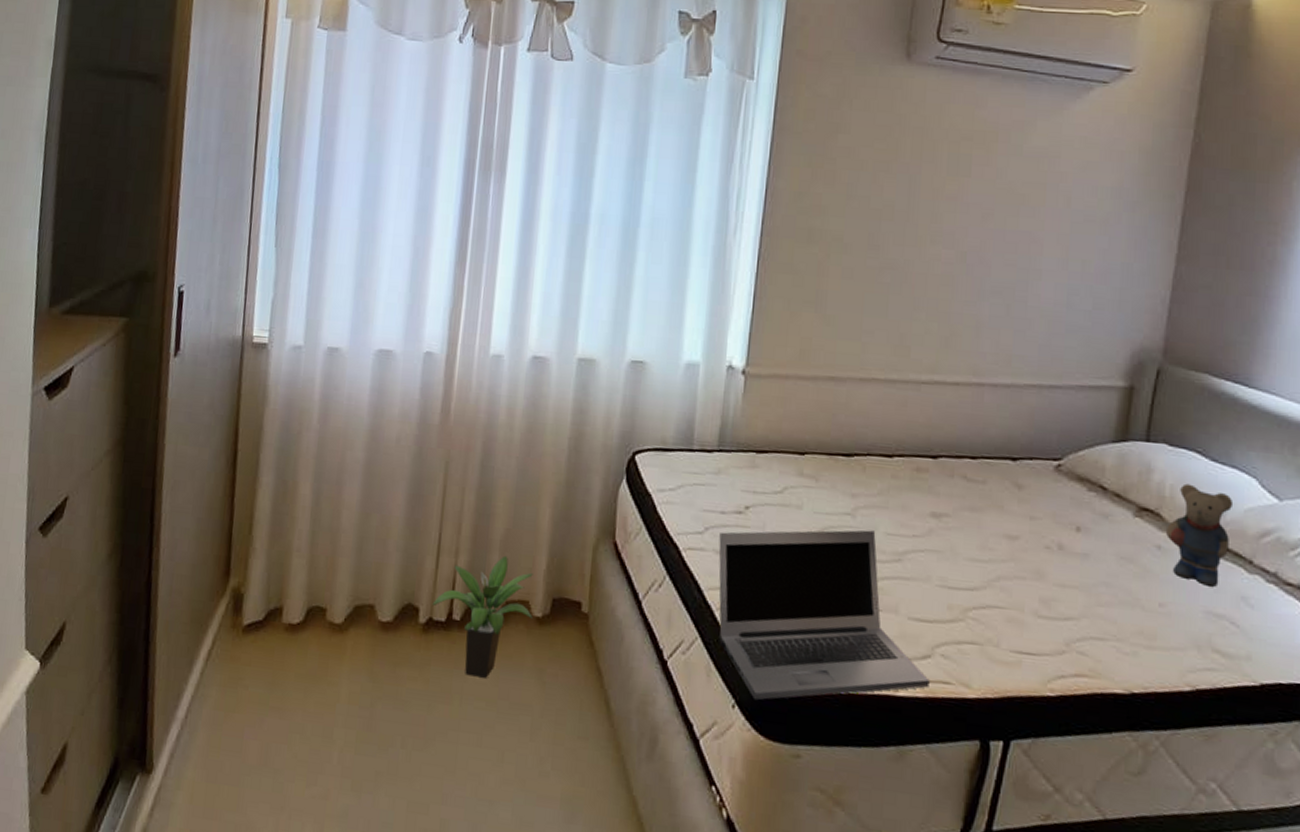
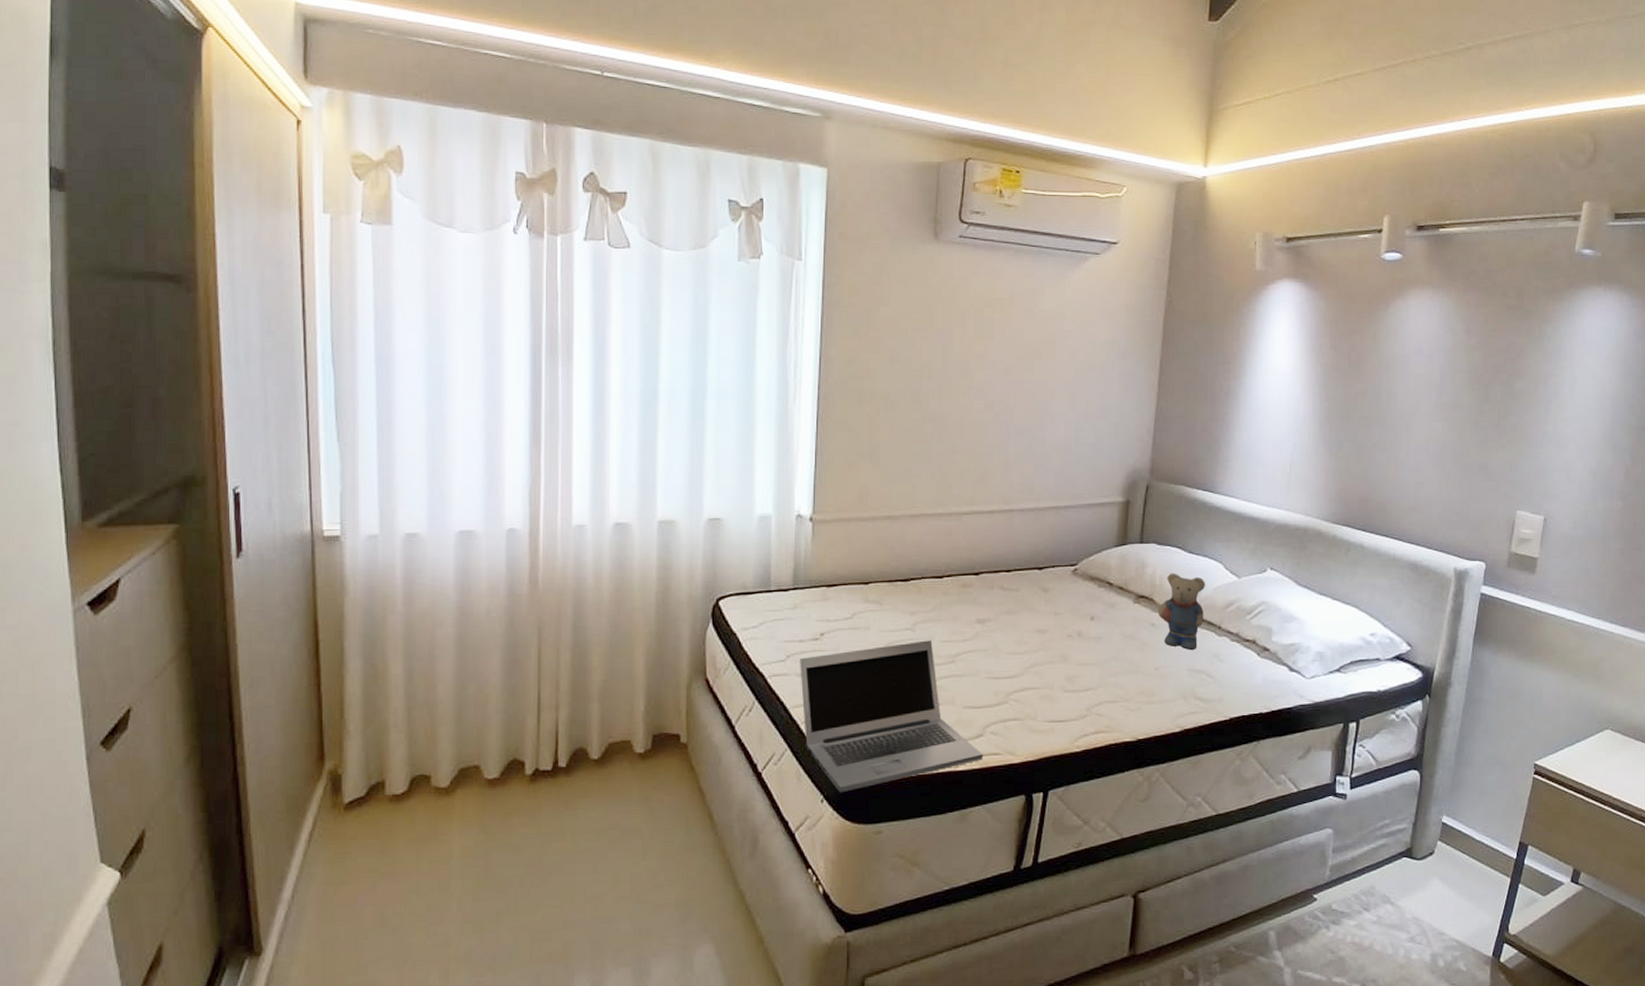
potted plant: present [432,555,533,678] -> none [537,704,635,814]

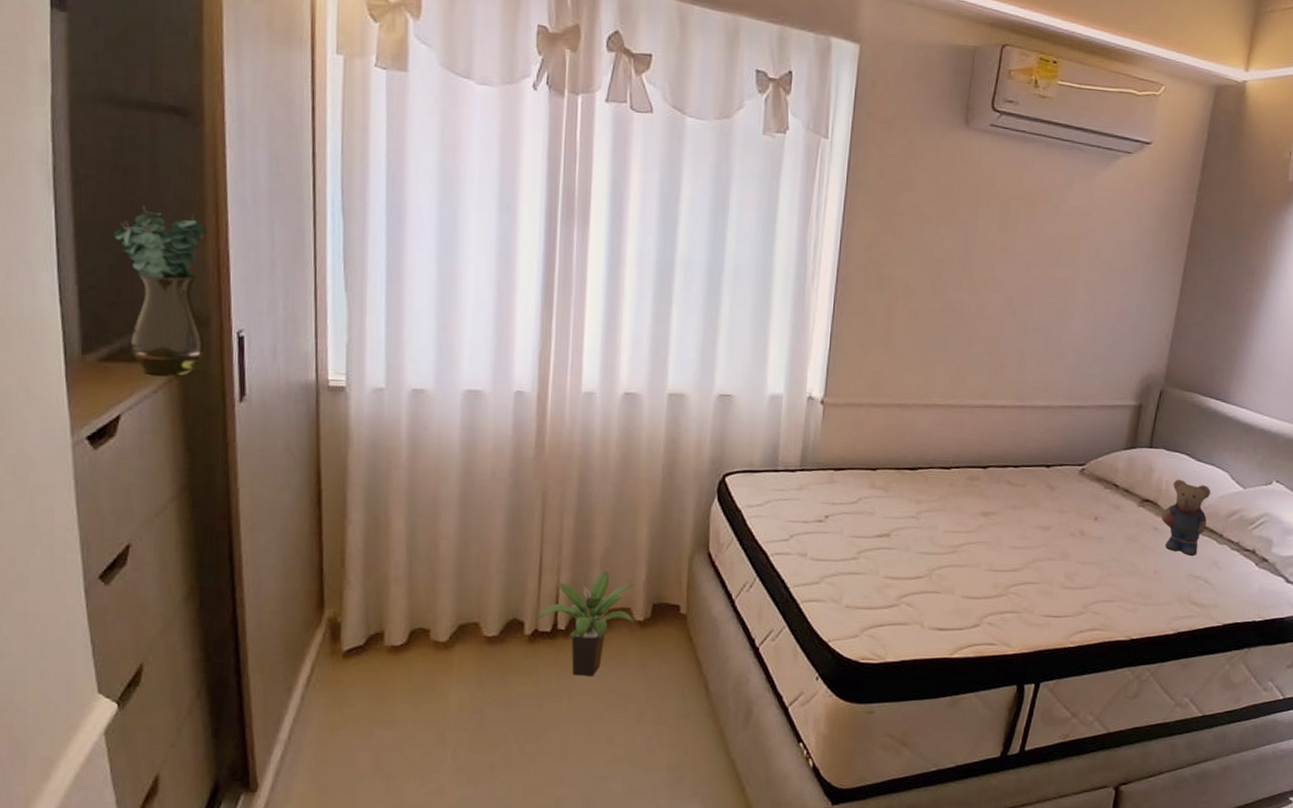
vase: none [112,371,203,537] -> present [114,205,207,376]
potted plant: none [537,704,635,814] -> present [537,570,634,676]
laptop: present [800,640,983,793] -> none [802,529,978,672]

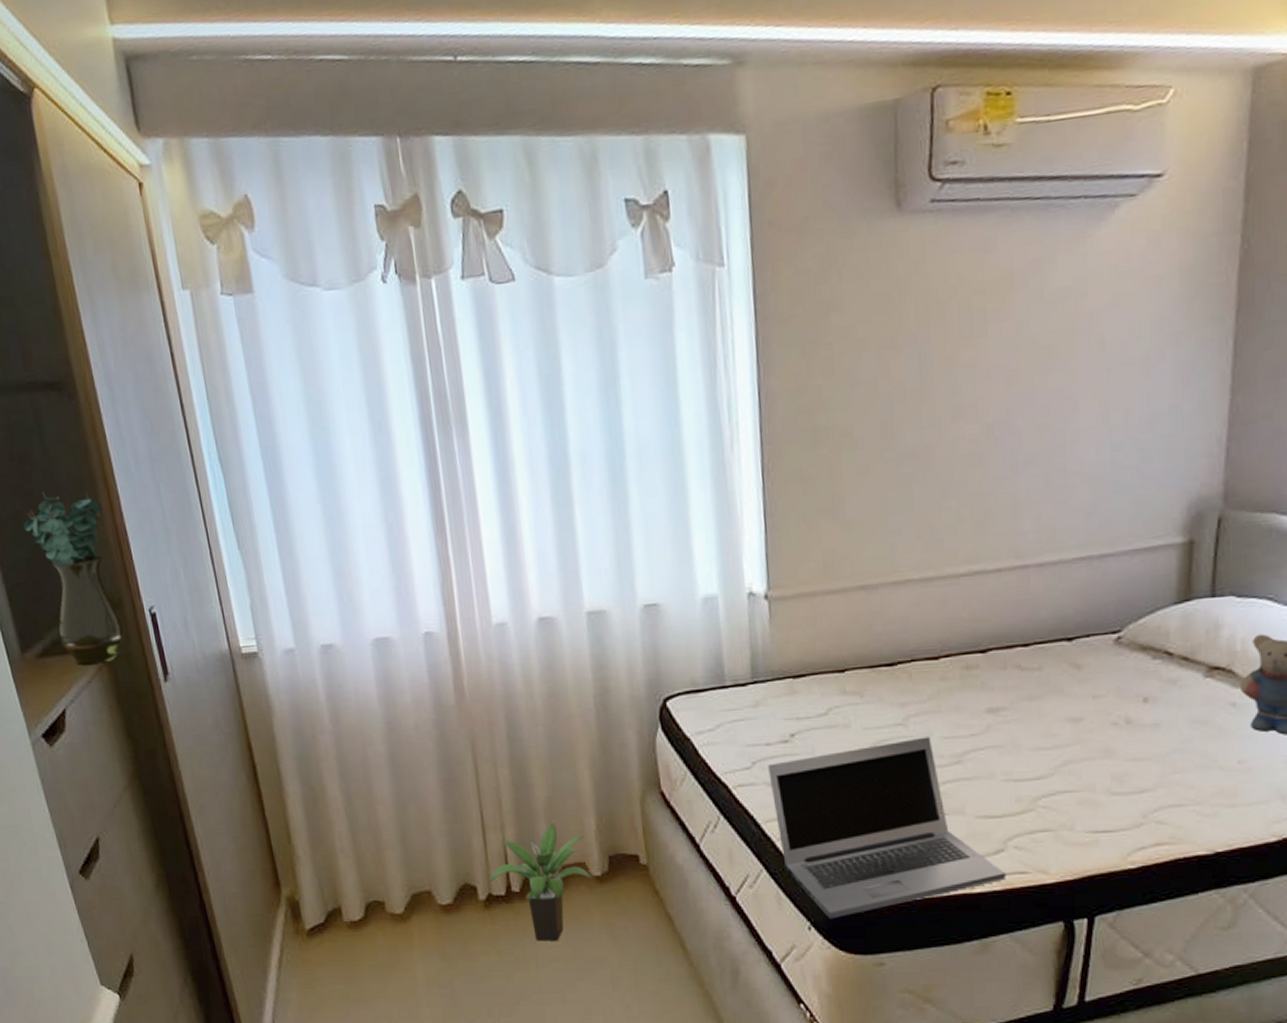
laptop: none [802,529,978,672] -> present [768,737,1006,920]

